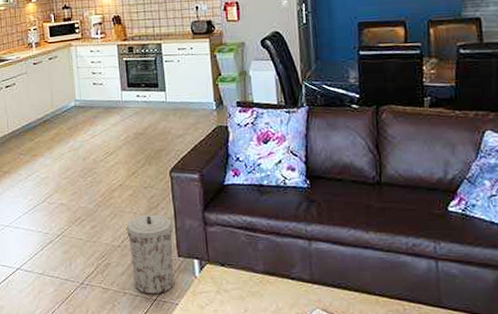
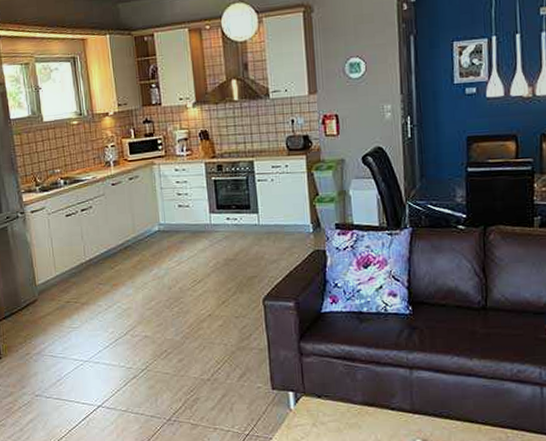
trash can: present [126,214,175,295] -> none [216,345,268,429]

